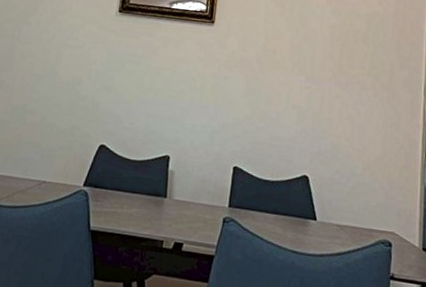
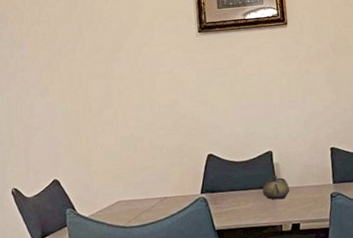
teapot: none [149,183,181,212] -> present [262,175,290,200]

